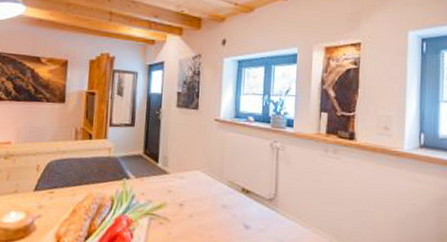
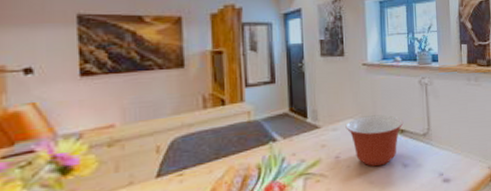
mixing bowl: none [192,170,250,222] -> present [345,114,404,167]

